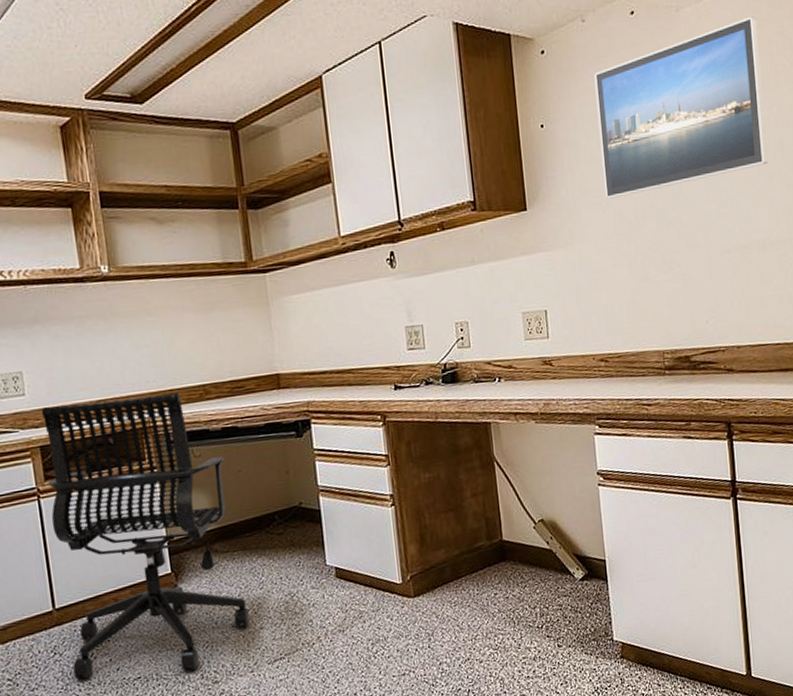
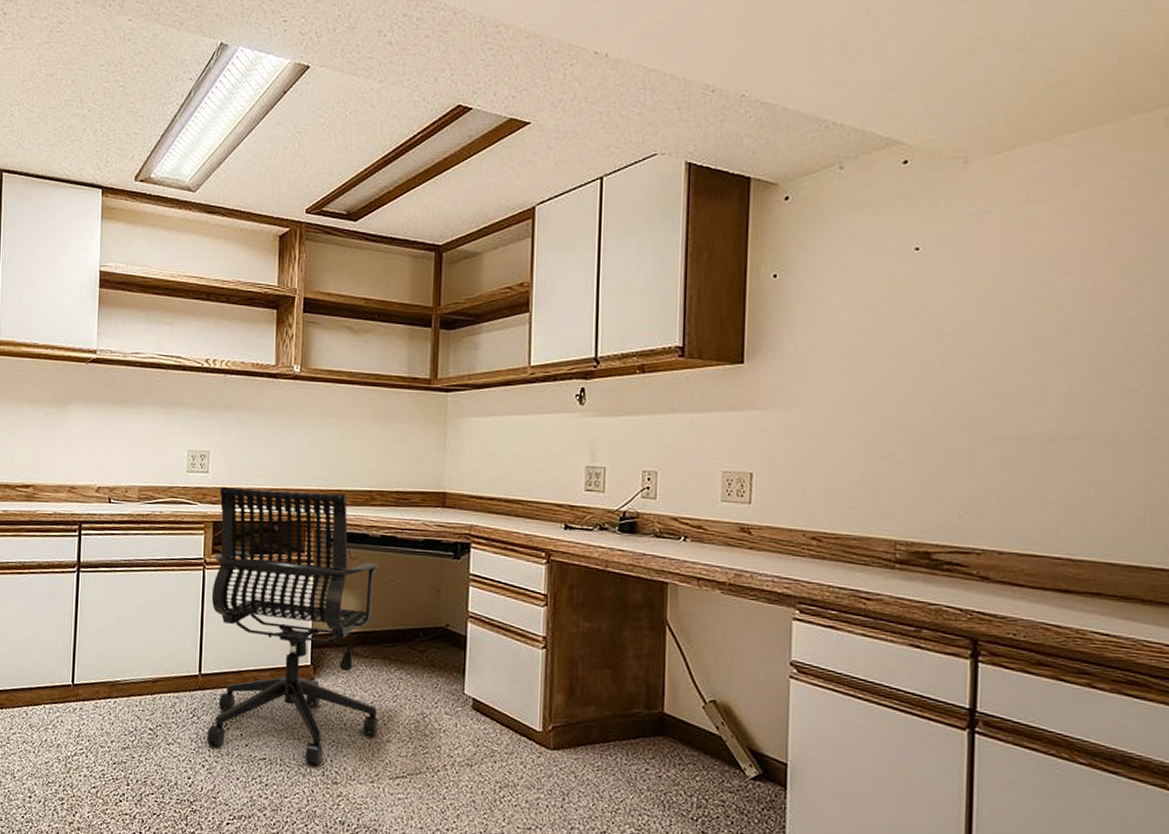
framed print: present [594,16,768,199] -> none [843,174,1076,362]

